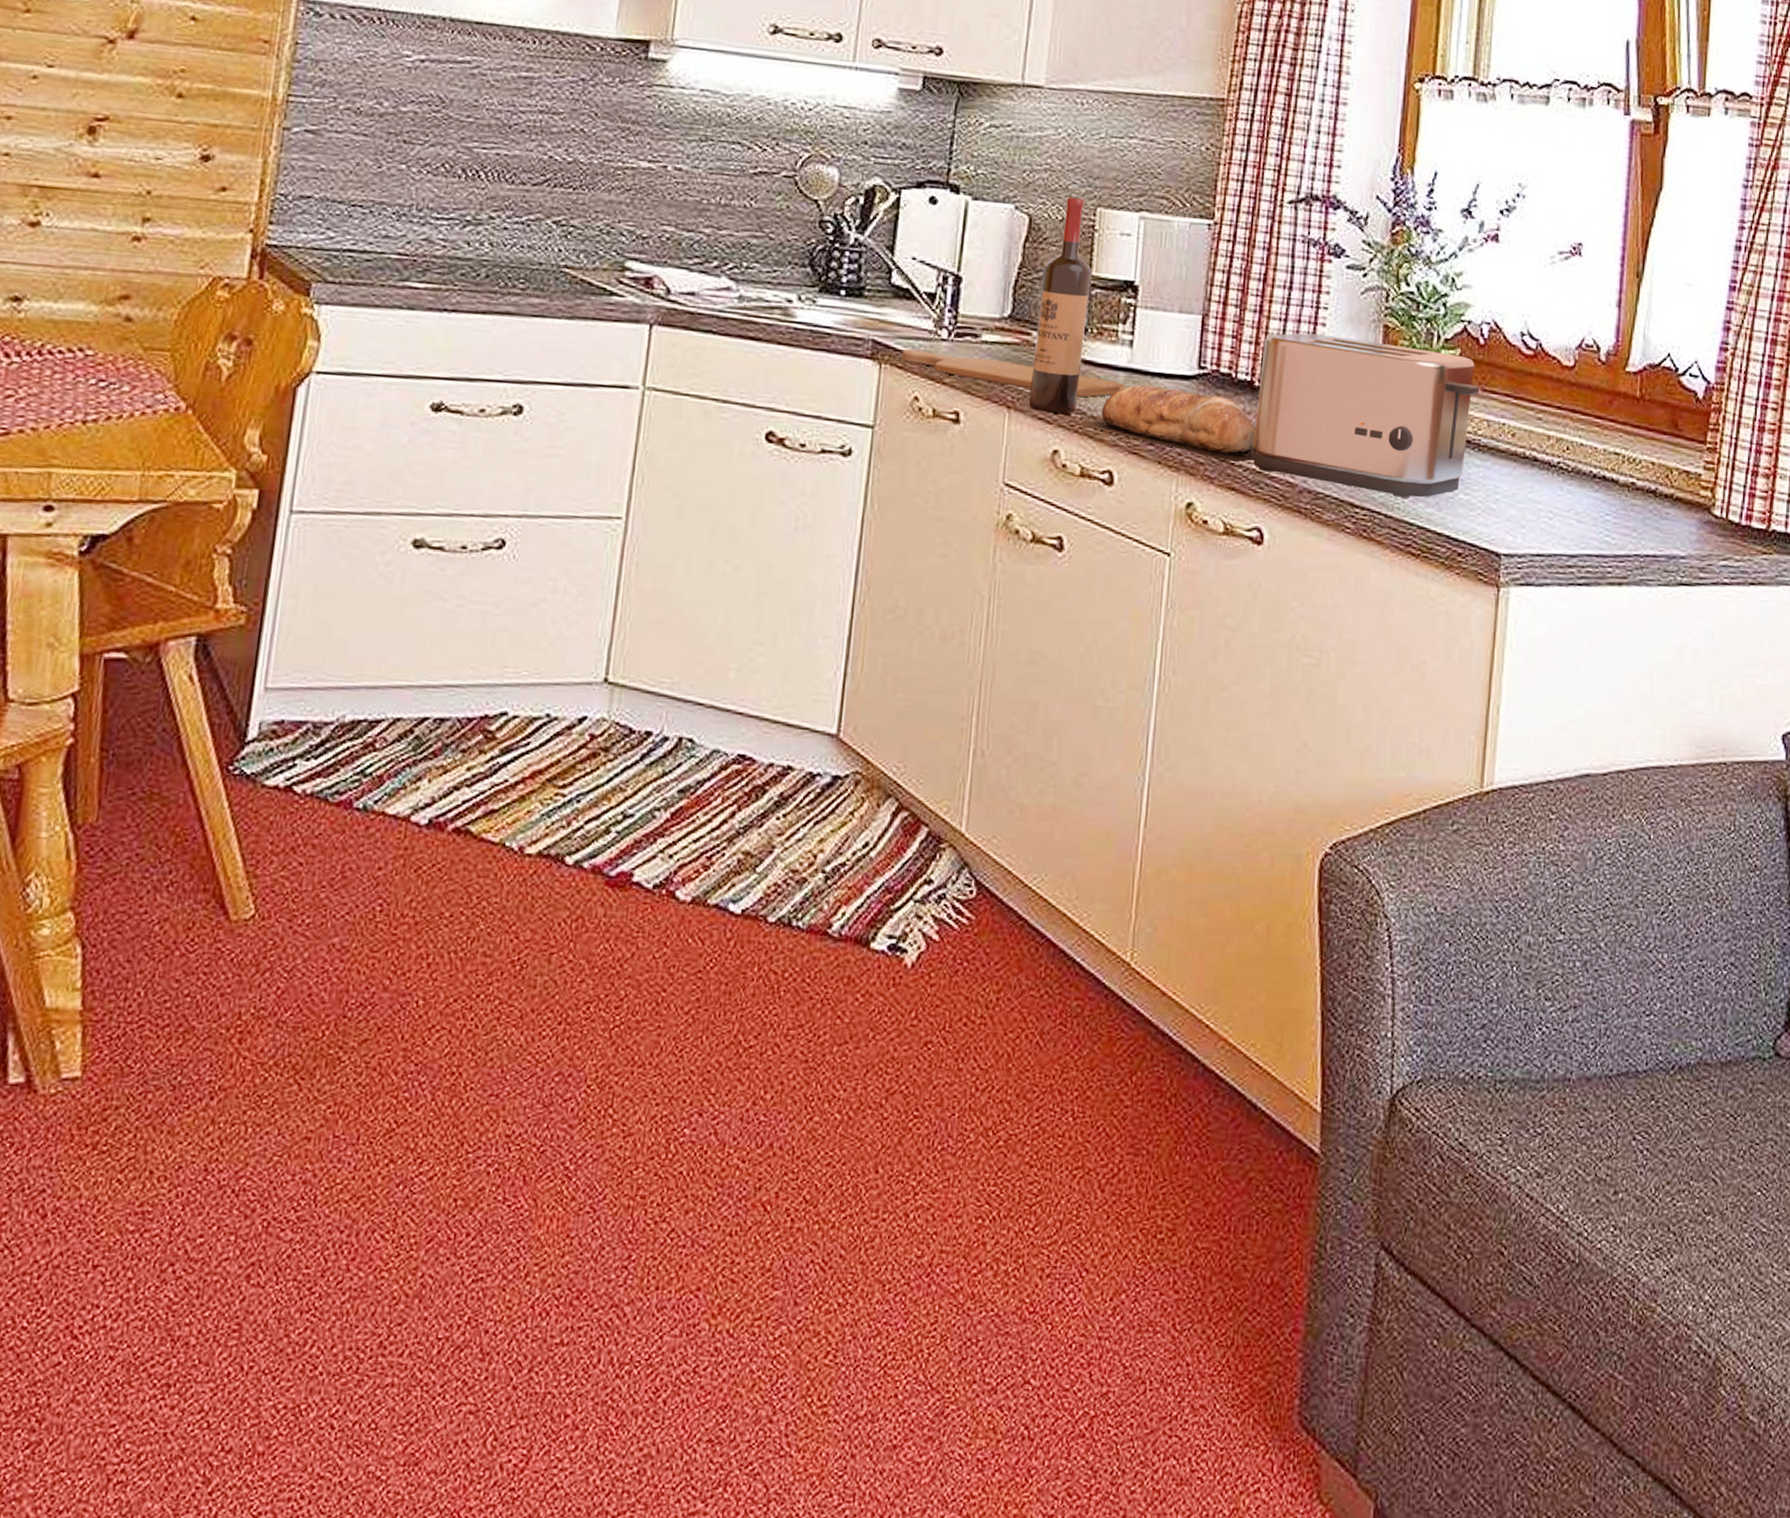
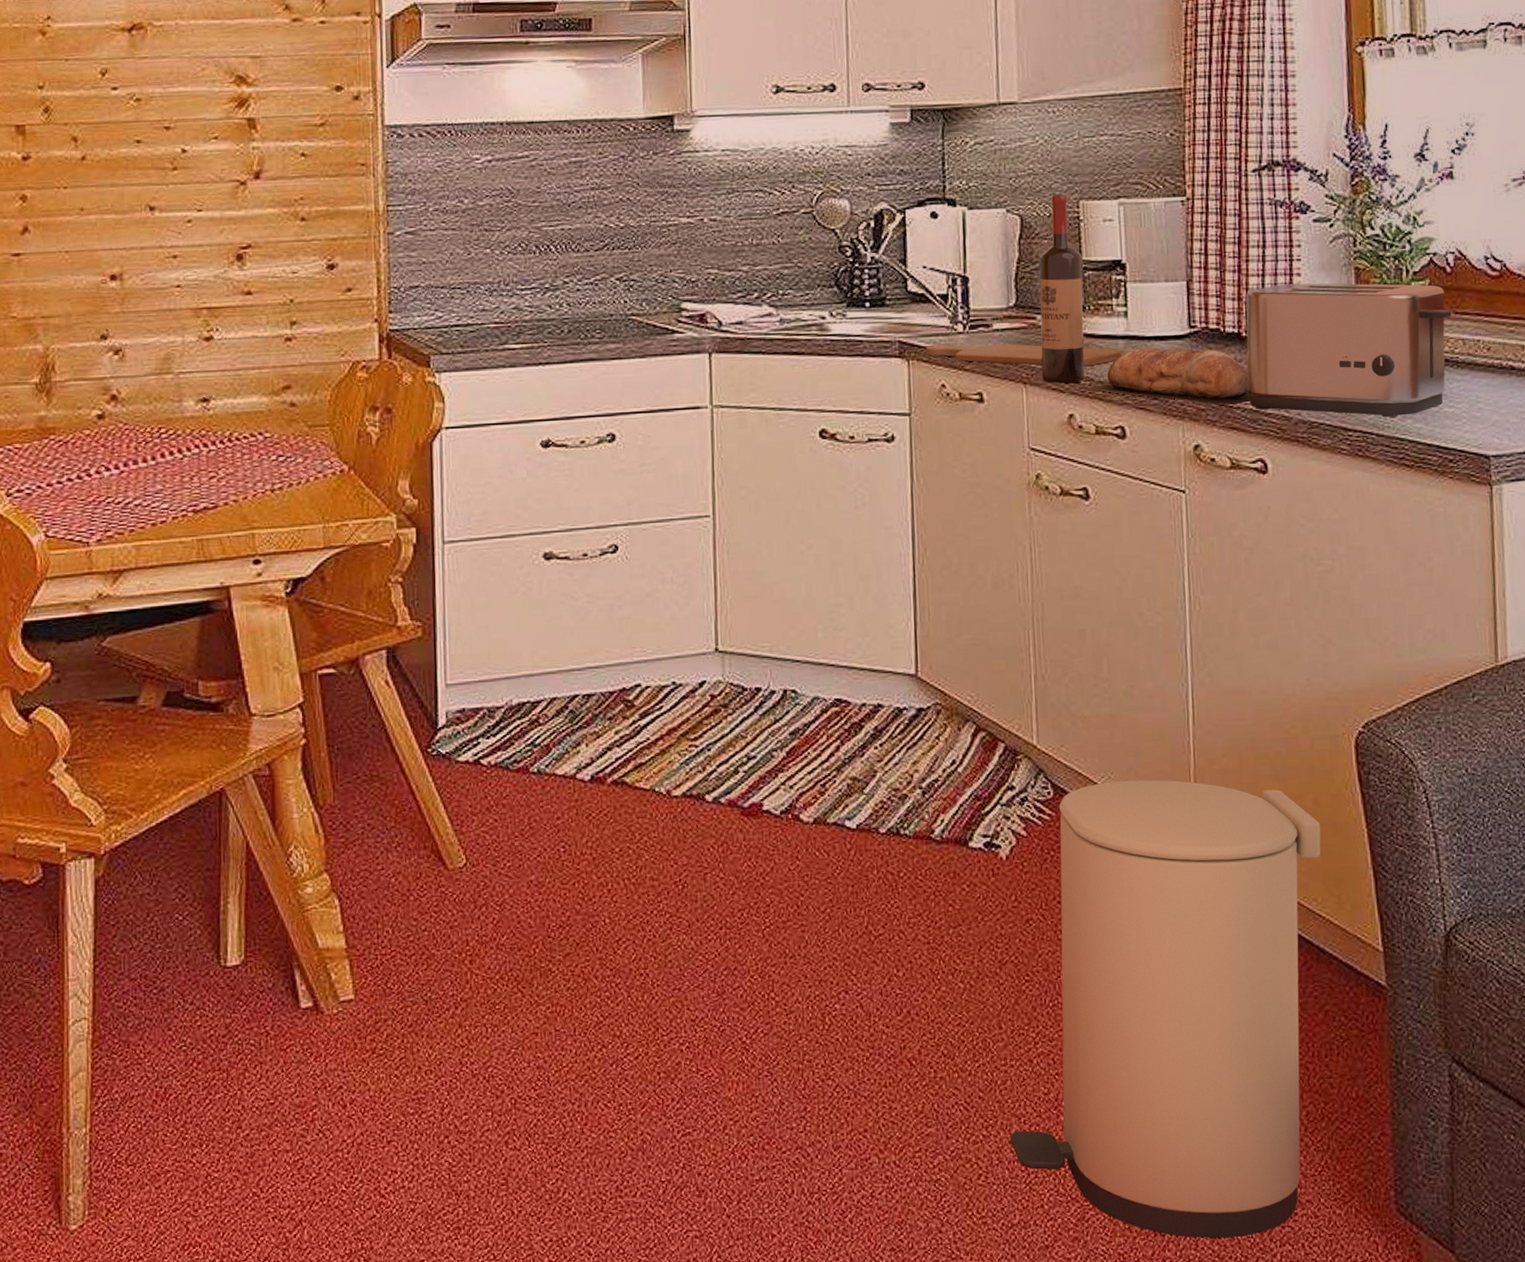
pedal bin: none [869,884,1271,1446] -> present [1010,779,1321,1238]

